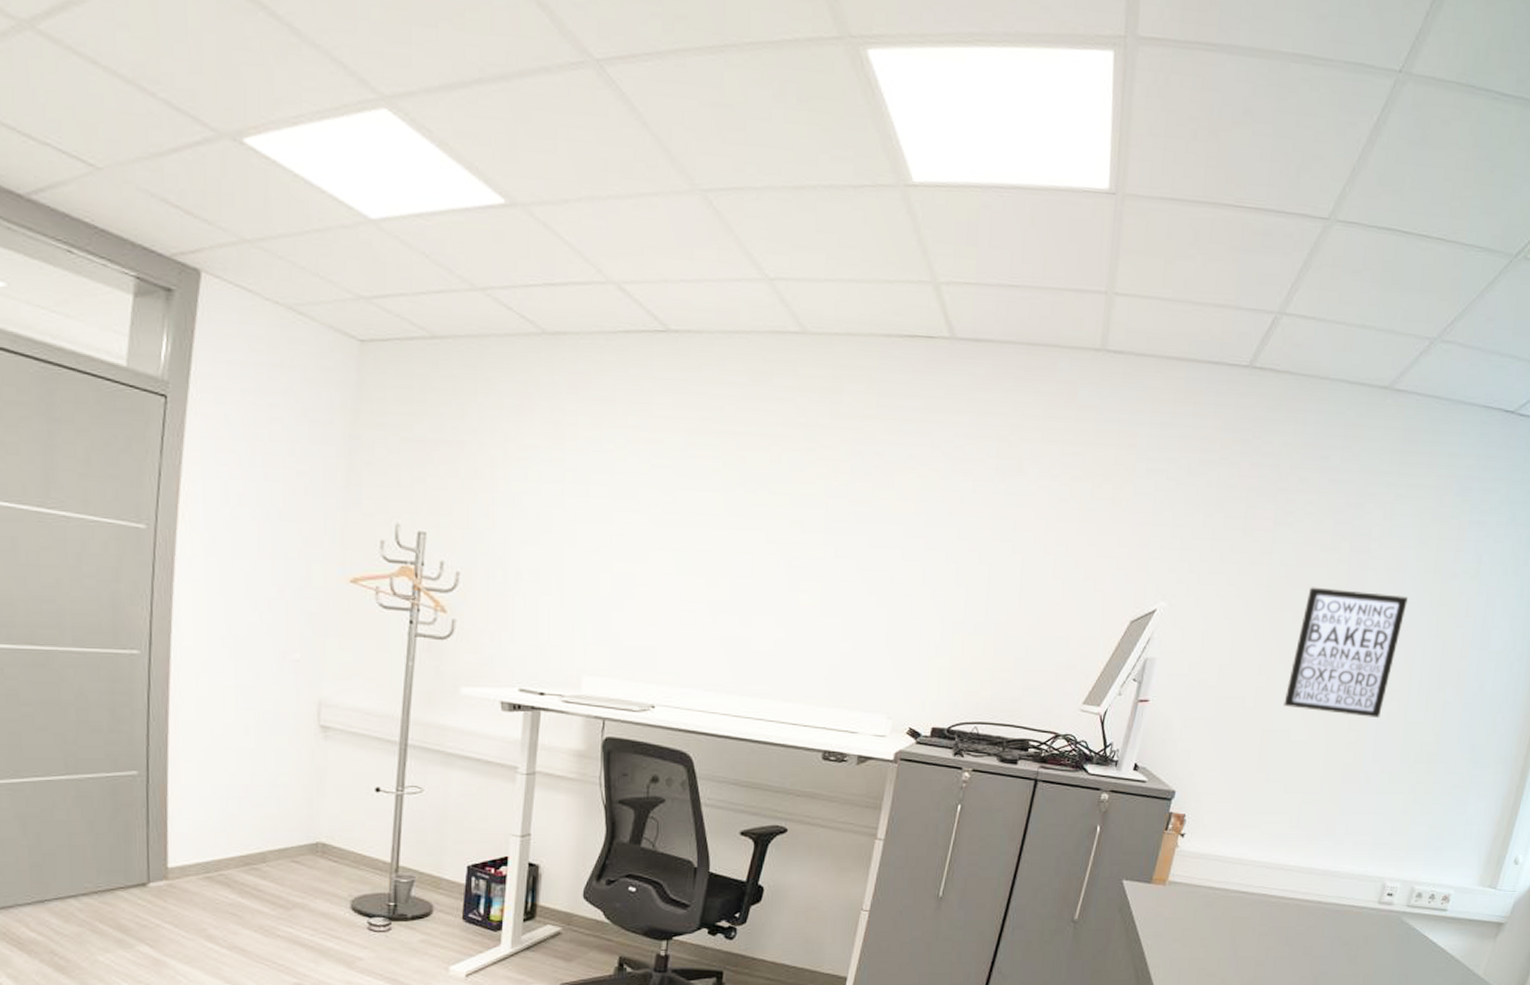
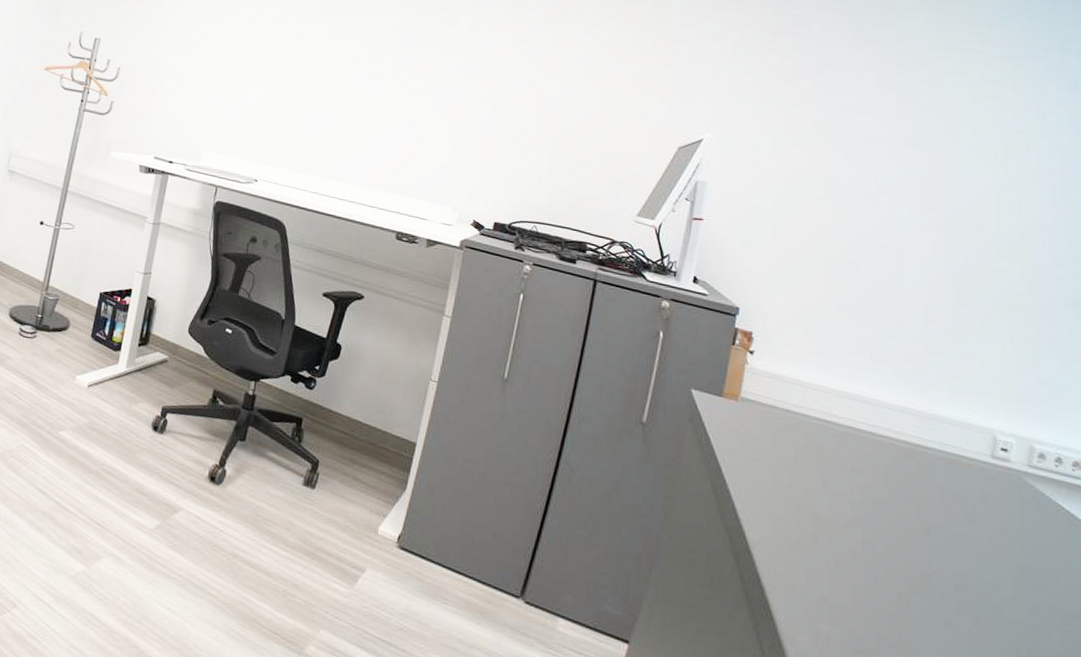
wall art: present [1283,587,1408,719] -> none [846,131,969,262]

